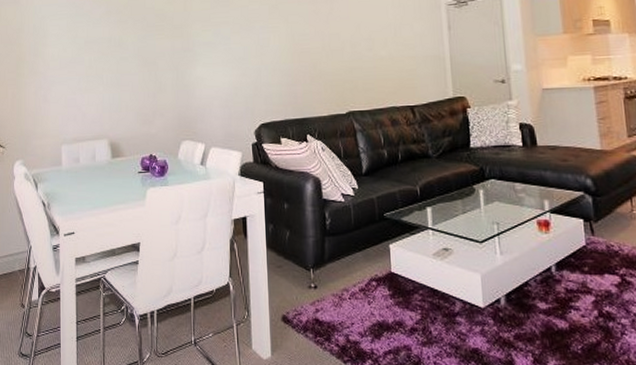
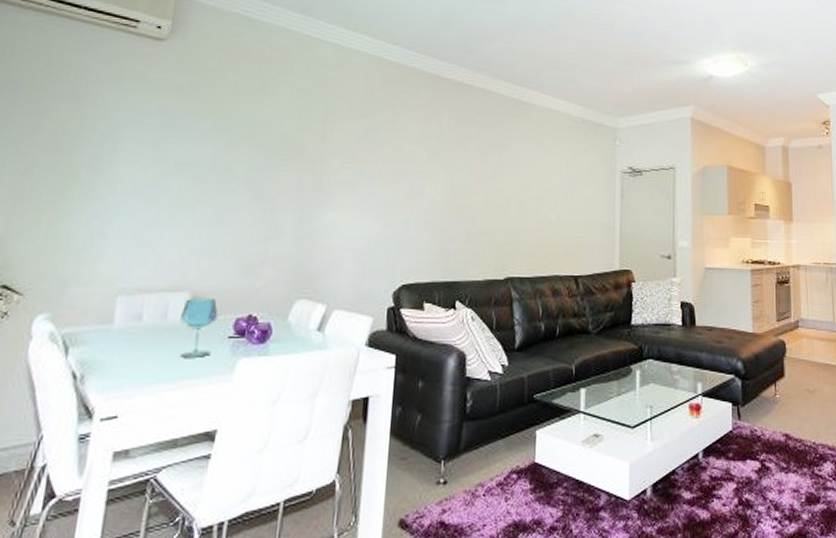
wine glass: none [104,143,130,189] -> present [179,297,219,358]

